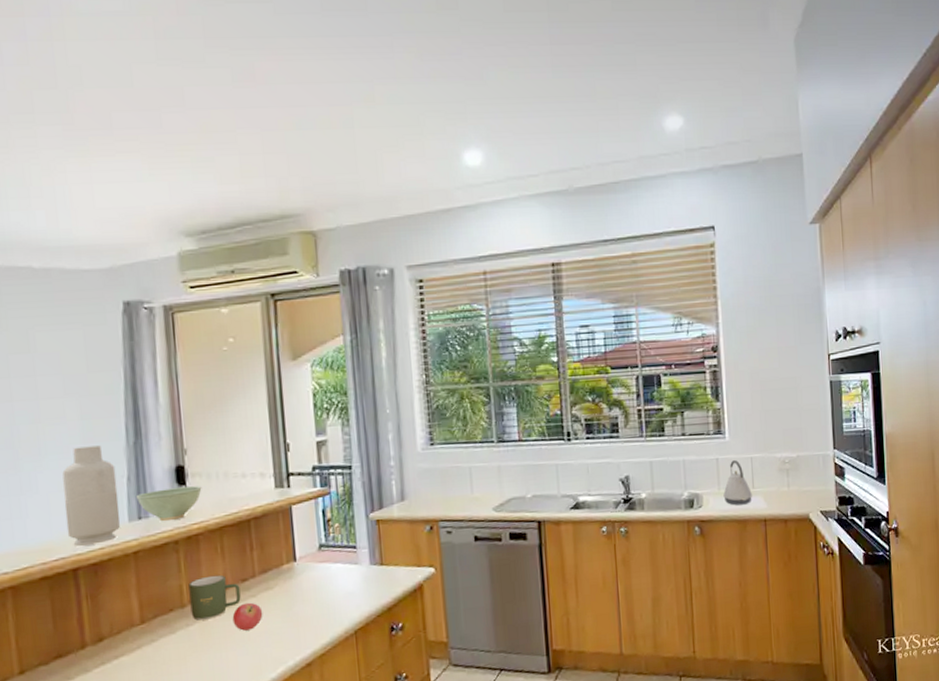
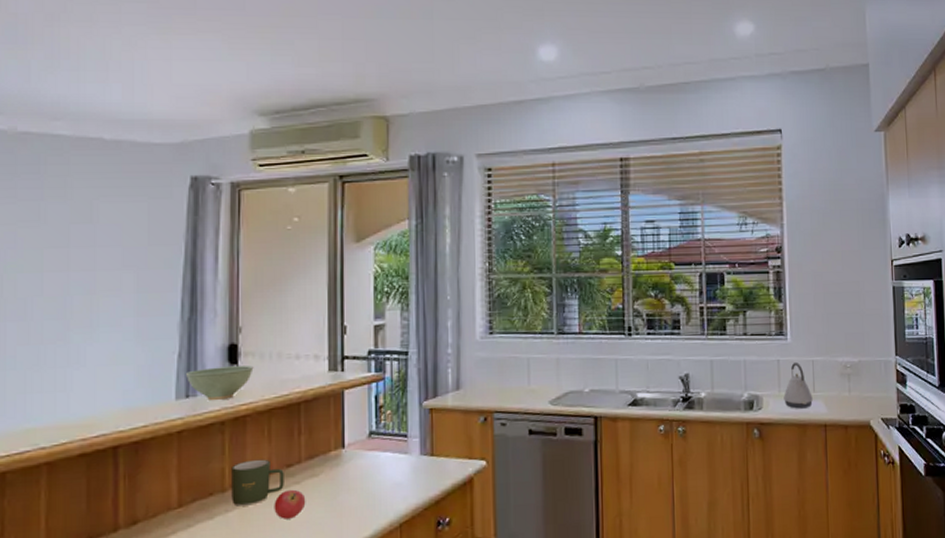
vase: present [62,445,121,546] -> none [111,320,167,423]

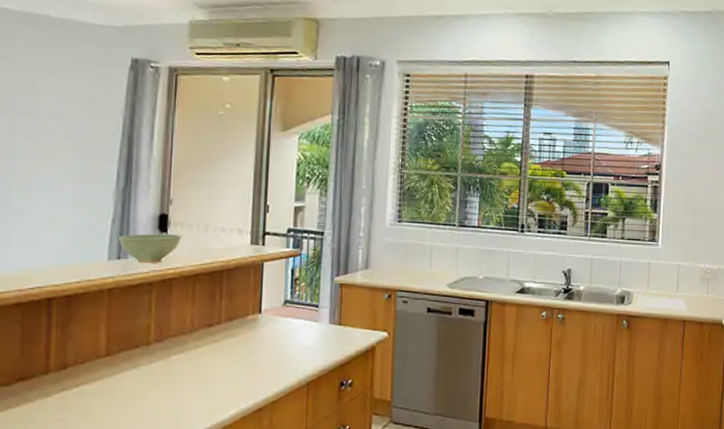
mug: present [231,459,284,506] -> none [155,318,205,359]
fruit: present [274,489,306,519] -> none [194,346,224,372]
kettle: present [783,363,813,409] -> none [651,266,676,306]

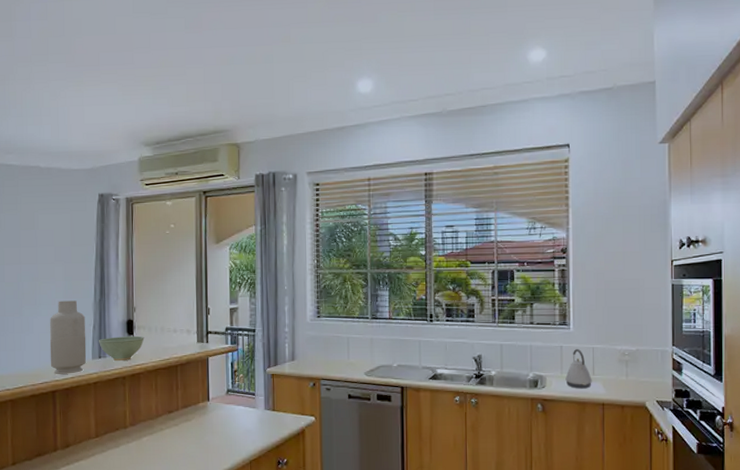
vase: none [47,186,102,278] -> present [49,300,87,374]
kettle: none [651,266,676,306] -> present [565,349,592,389]

